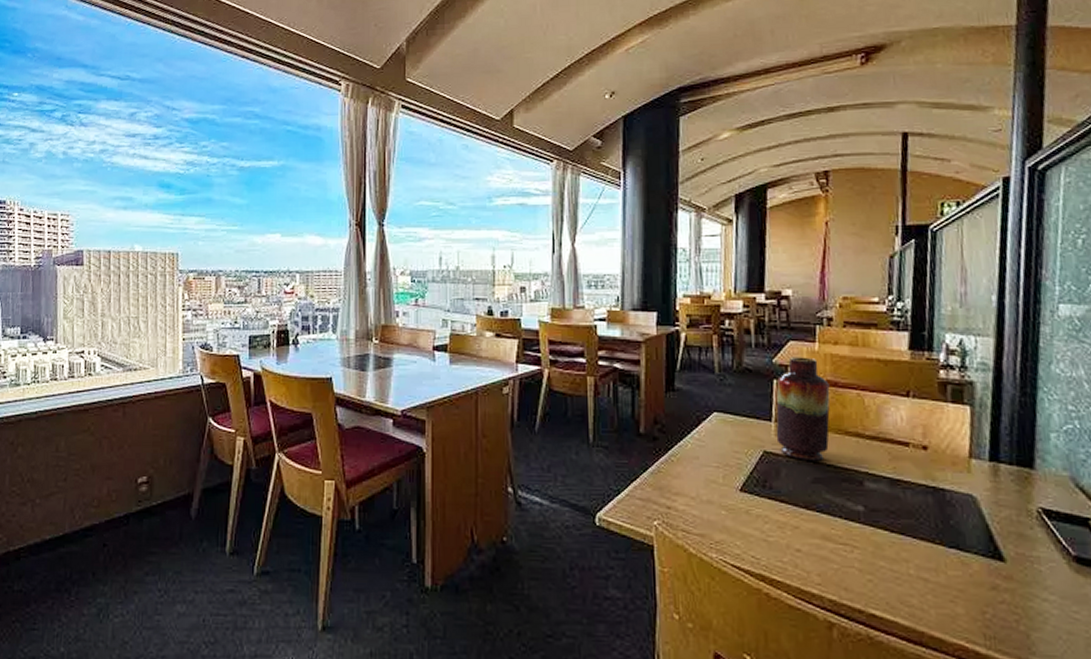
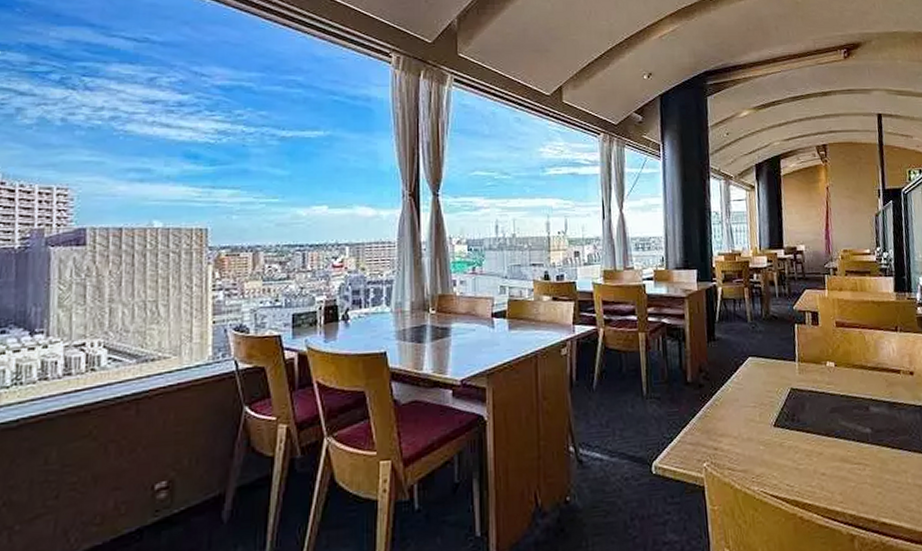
vase: present [775,357,830,461] -> none [797,302,841,394]

